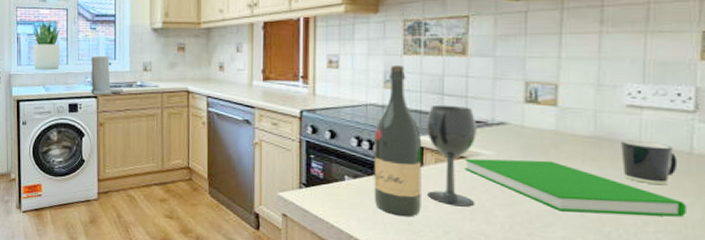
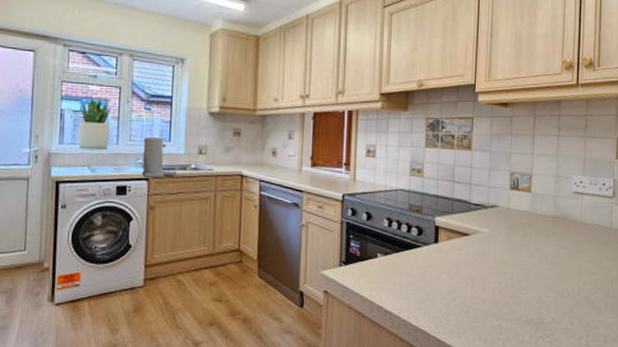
wine bottle: present [374,64,422,217] -> none [400,155,438,288]
wine glass: present [426,104,477,207] -> none [441,190,478,276]
book: present [465,158,686,217] -> none [468,235,608,277]
mug: present [619,139,678,185] -> none [569,218,604,253]

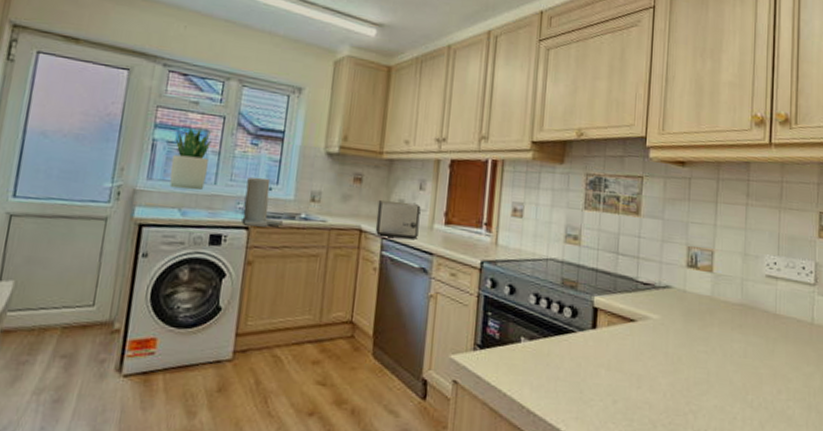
toaster: none [254,149,291,180] -> present [375,199,421,239]

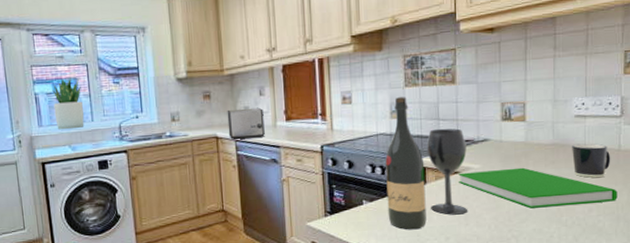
paper towel: present [242,177,284,227] -> none [117,108,154,150]
wine bottle: none [548,218,597,385] -> present [385,96,427,230]
wine glass: none [599,264,646,374] -> present [426,128,467,215]
book: none [634,321,809,385] -> present [458,167,617,209]
mug: none [760,308,803,354] -> present [571,143,611,178]

